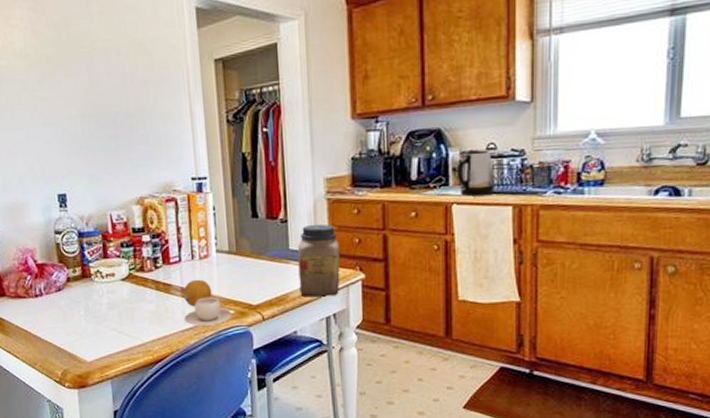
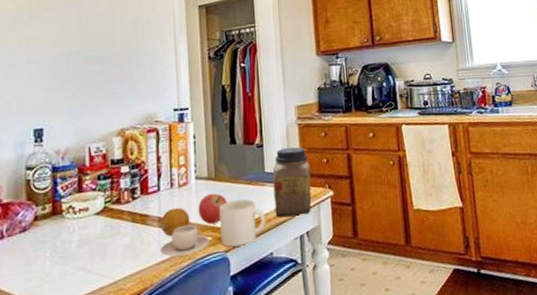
fruit: none [219,267,250,298] -> present [198,193,227,225]
mug: none [241,275,290,322] -> present [219,199,266,248]
kettle: present [456,148,494,197] -> none [402,78,433,119]

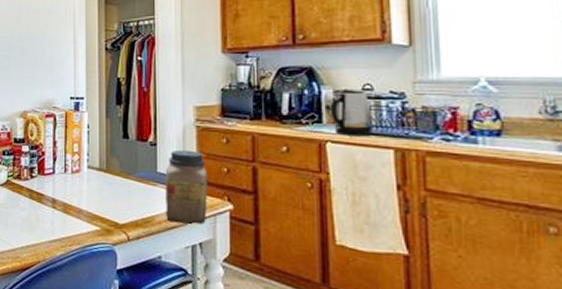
fruit: present [161,207,190,237] -> none [54,192,81,219]
teacup: present [161,224,210,257] -> none [53,210,99,240]
fruit: present [198,193,227,225] -> none [89,184,117,215]
mug: present [219,199,266,248] -> none [109,195,156,243]
kettle: none [402,78,433,119] -> present [330,88,372,137]

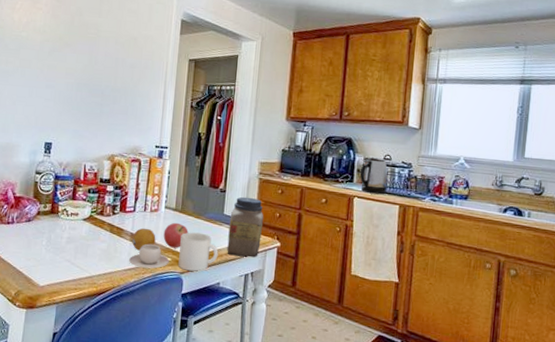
teacup: none [53,210,99,240] -> present [129,243,169,269]
fruit: none [54,192,81,219] -> present [132,228,156,251]
fruit: none [89,184,117,215] -> present [163,222,188,249]
mug: none [109,195,156,243] -> present [178,232,219,272]

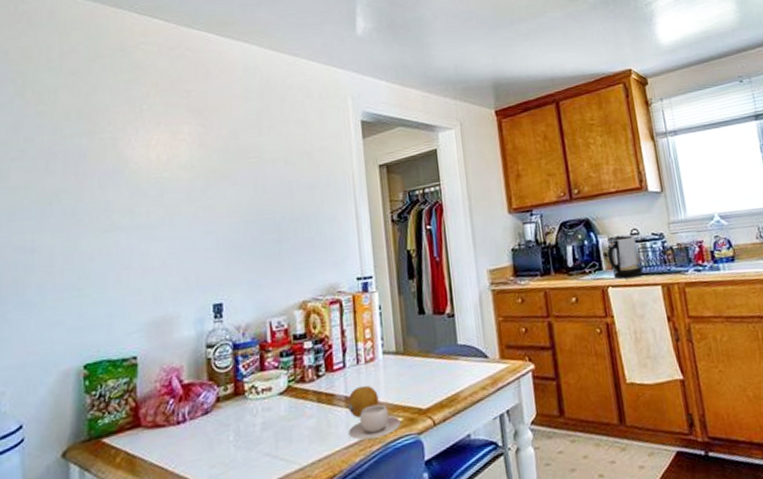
fruit: present [163,222,188,249] -> none [387,369,418,404]
mug: present [178,232,219,272] -> none [409,375,462,429]
jar: present [227,196,264,258] -> none [466,315,511,395]

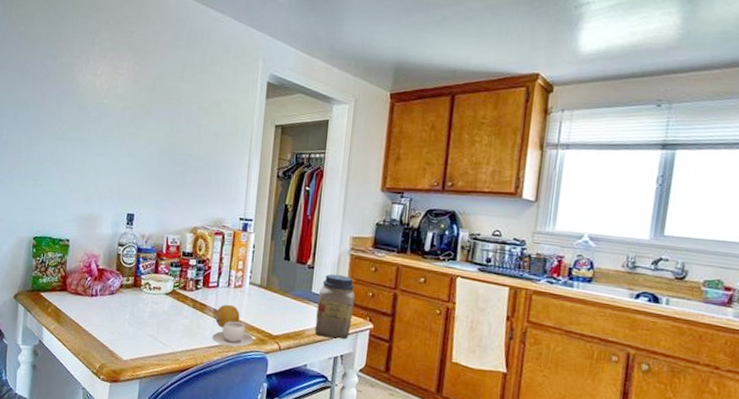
jar: none [466,315,511,395] -> present [315,274,356,340]
kettle: present [607,234,643,280] -> none [463,233,497,275]

